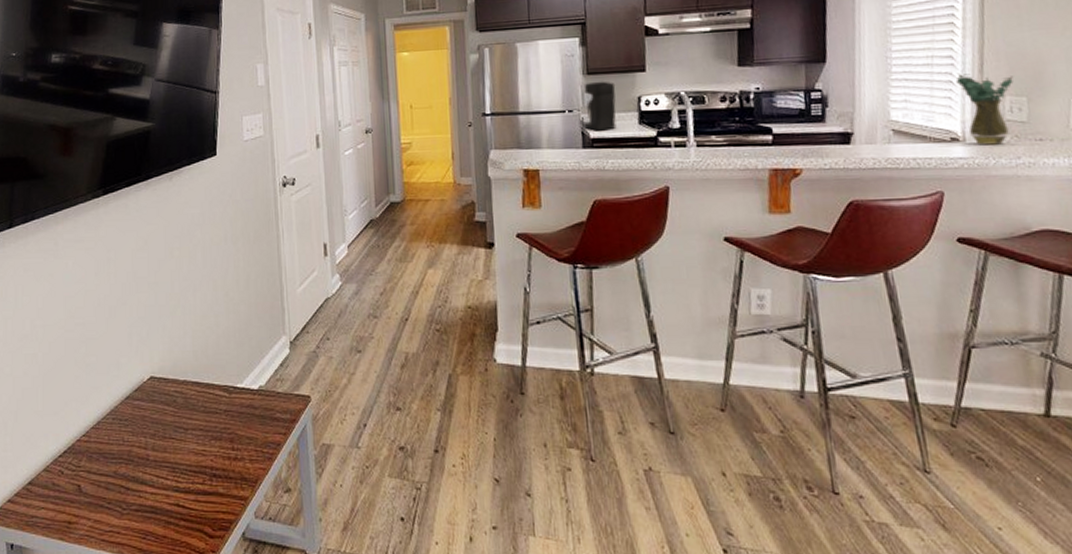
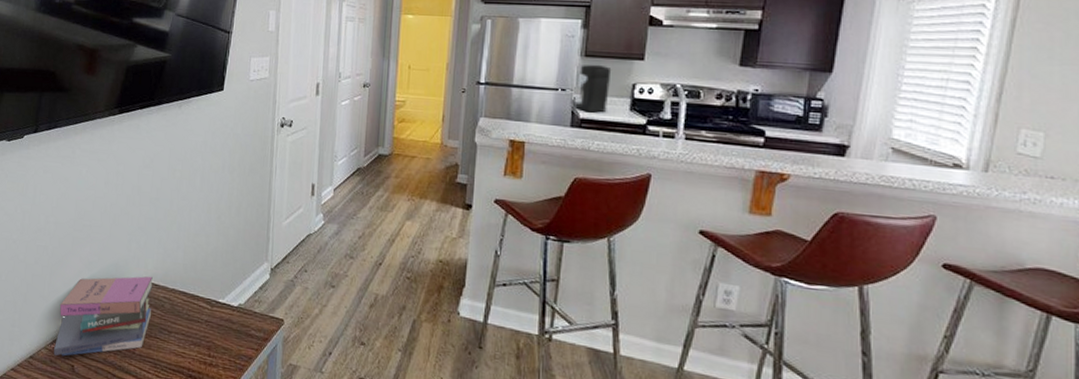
books: none [56,370,162,478] -> present [54,276,153,357]
vase: present [956,73,1014,145] -> none [969,99,1032,177]

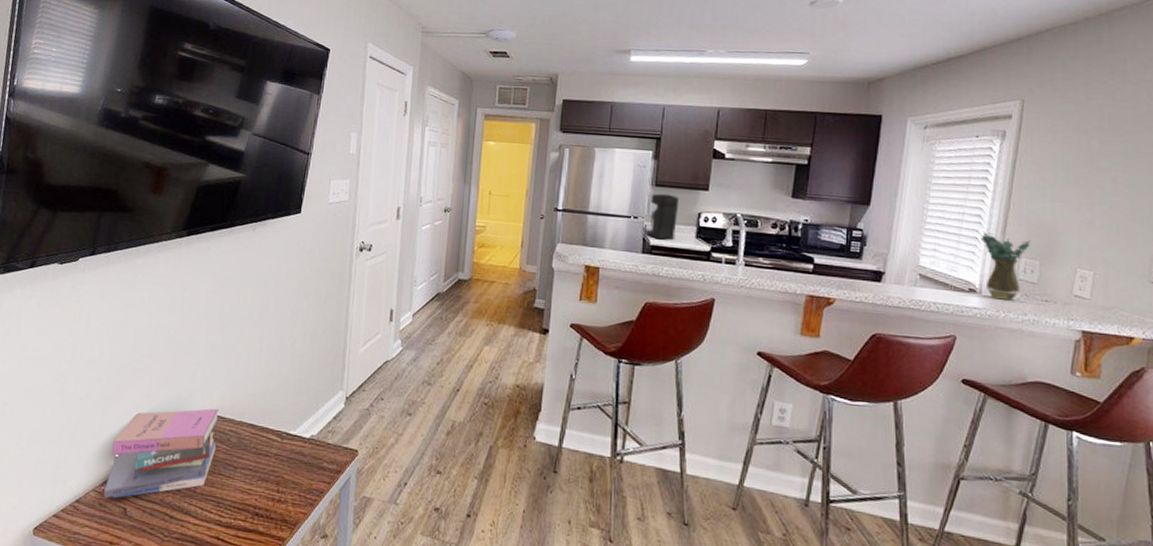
vase: none [969,99,1032,177] -> present [980,231,1030,301]

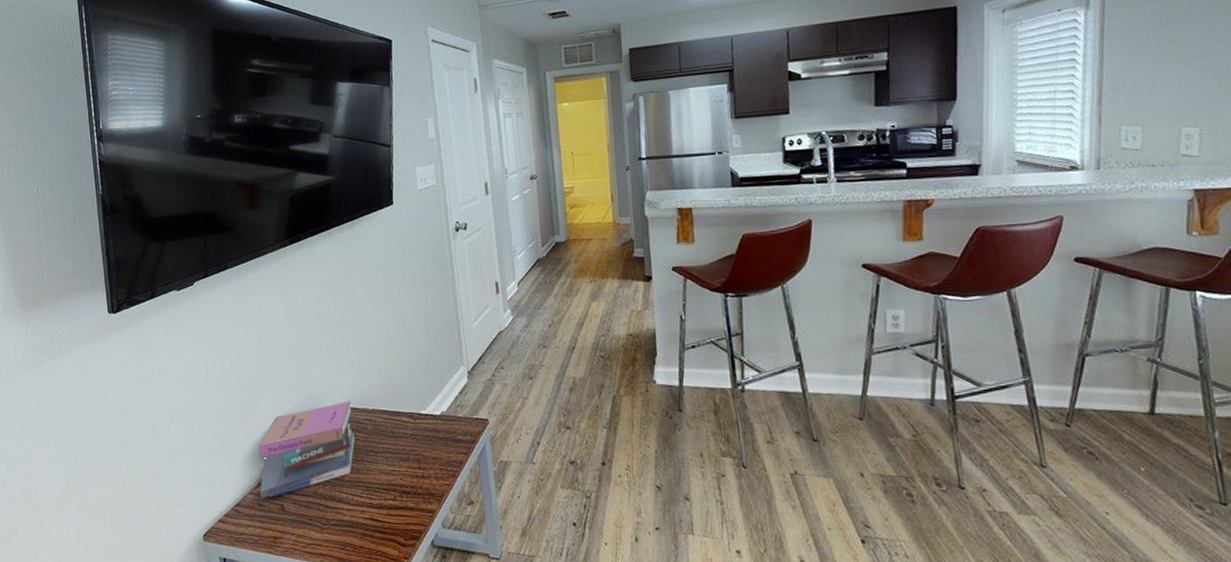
coffee maker: present [645,193,680,240] -> none [731,124,763,171]
vase: present [980,231,1030,301] -> none [1076,106,1129,172]

